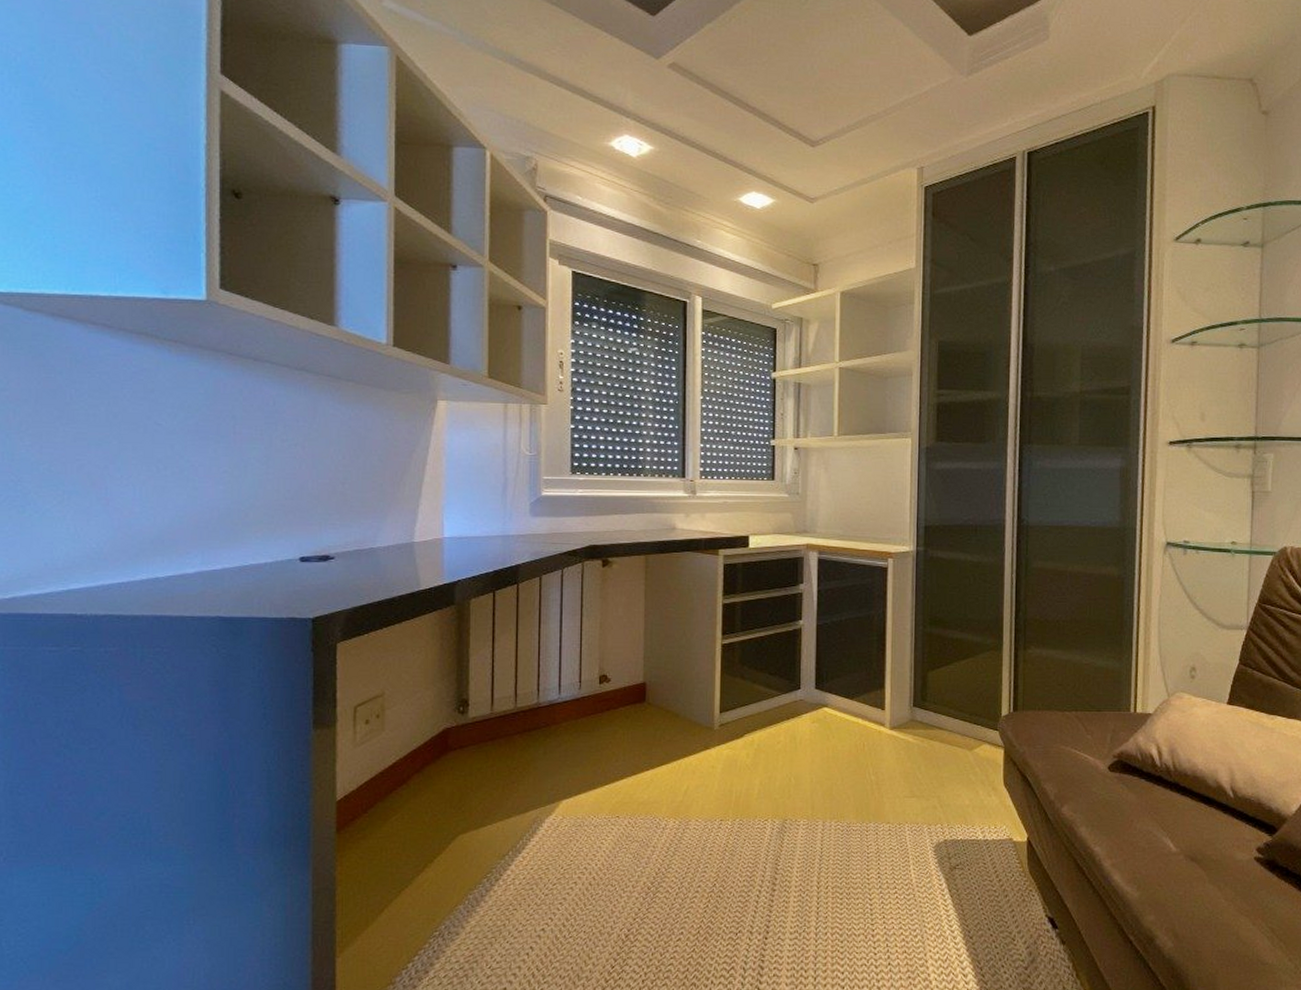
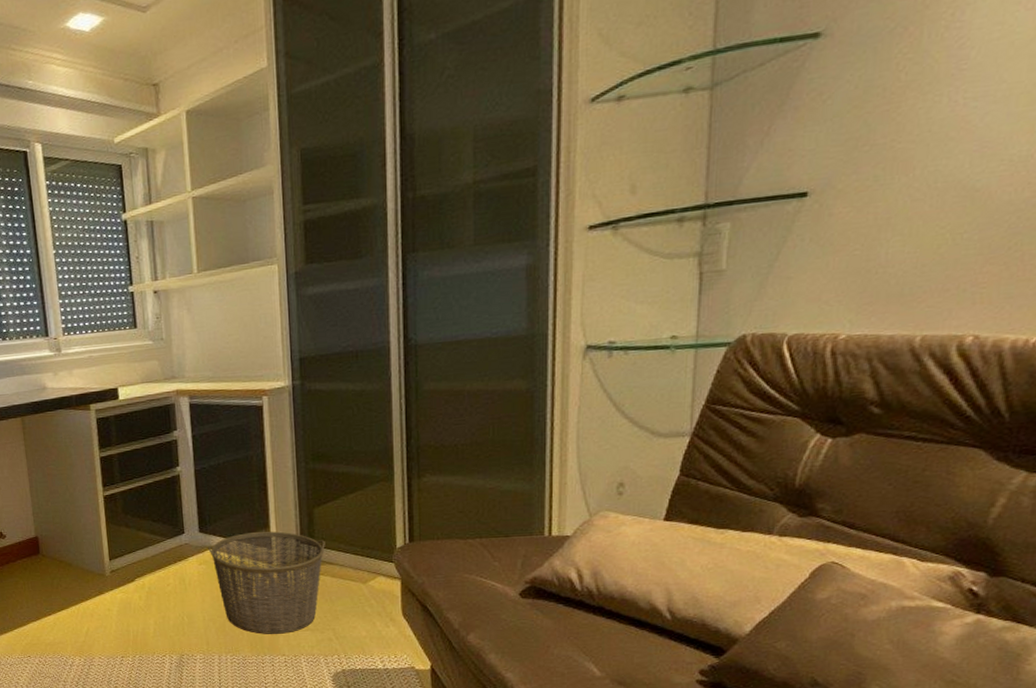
basket: none [823,692,936,800] -> present [208,531,325,634]

